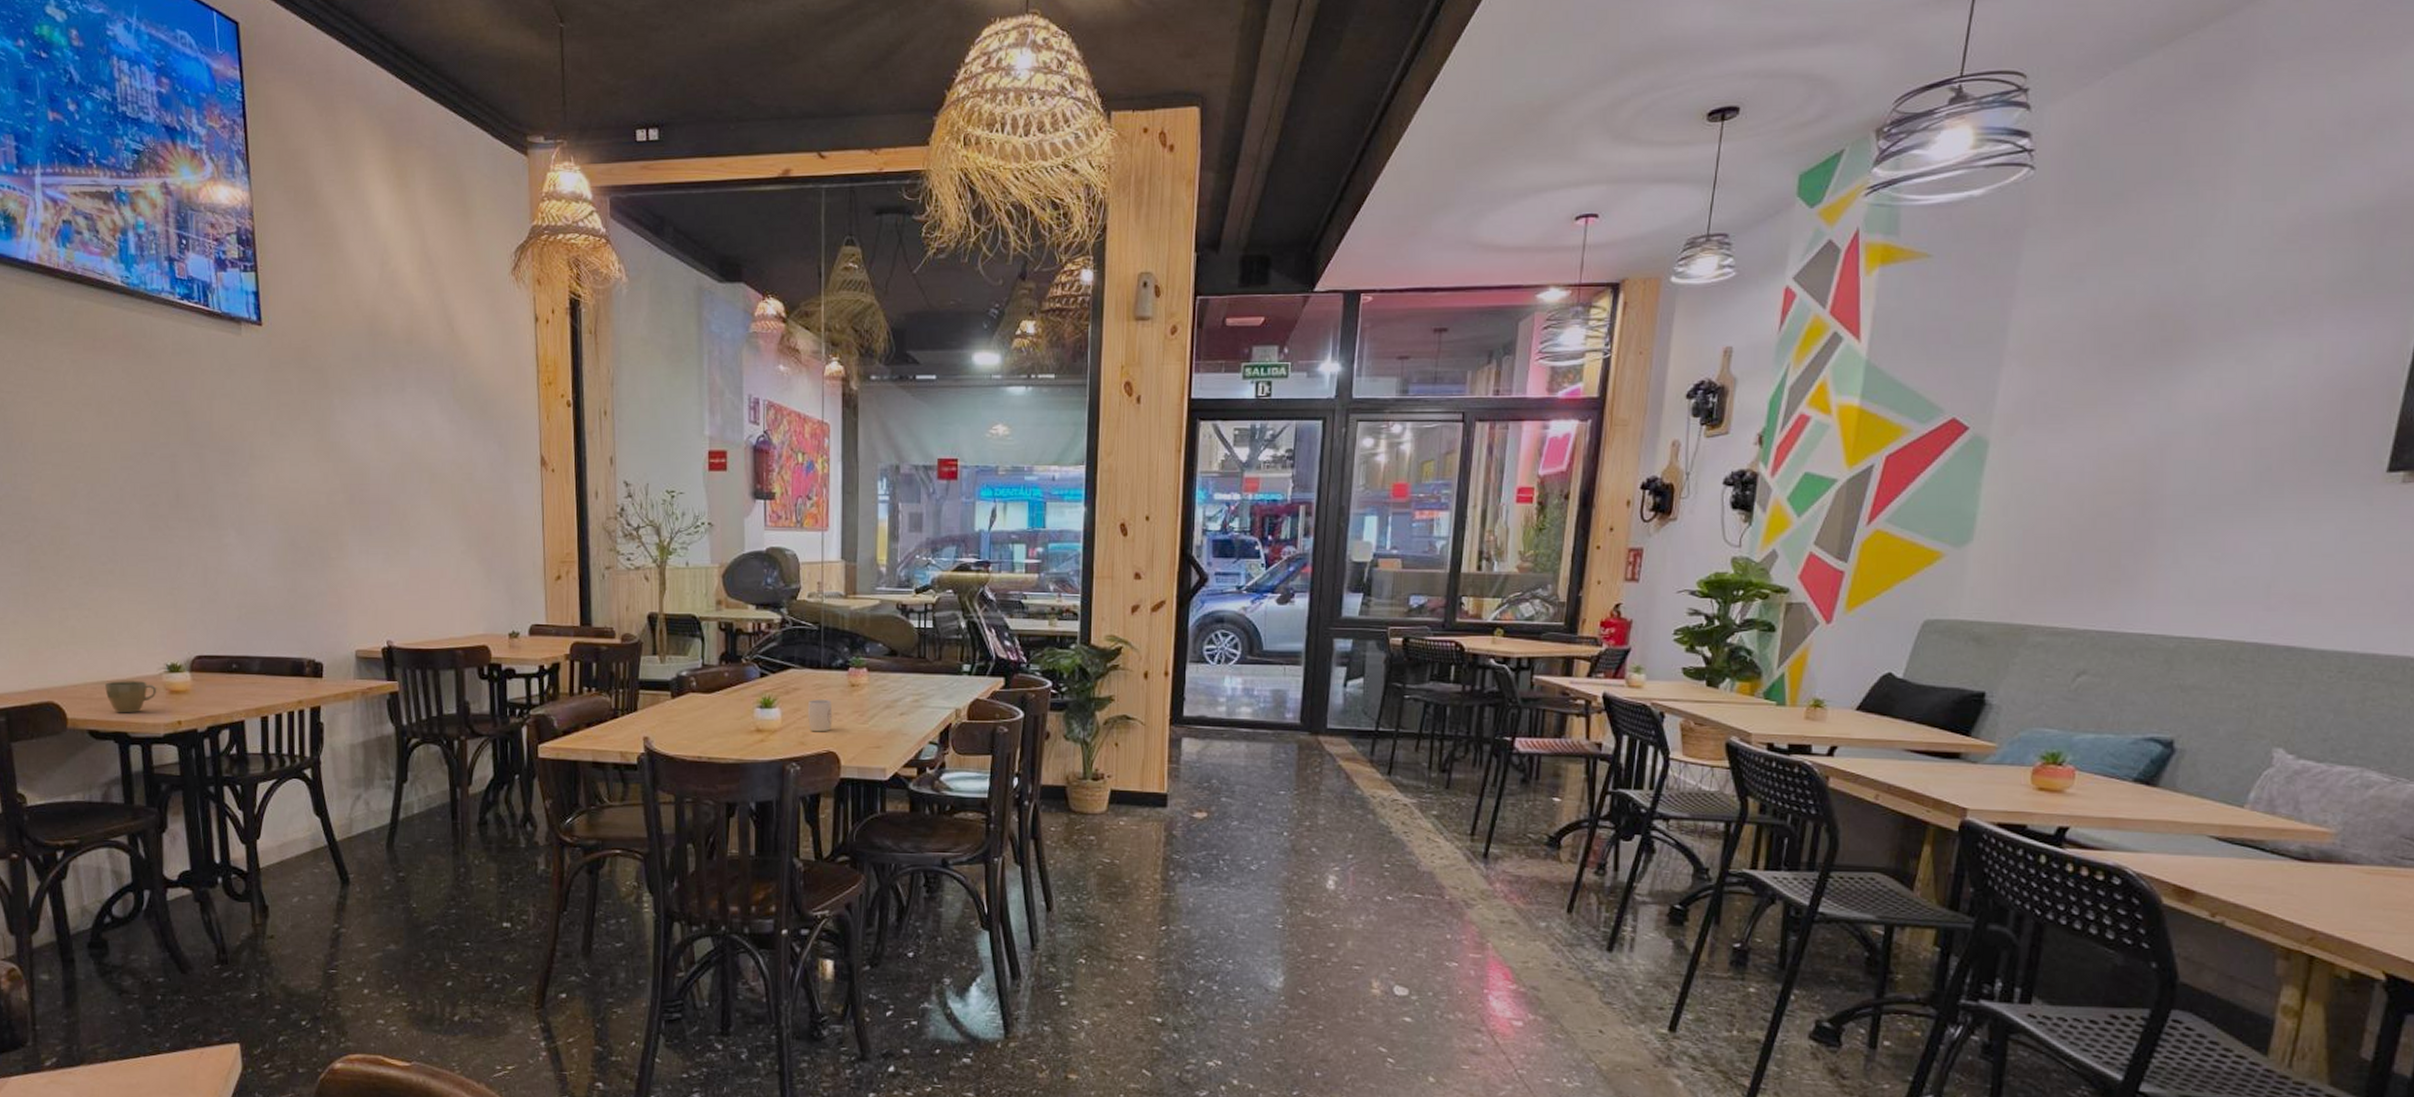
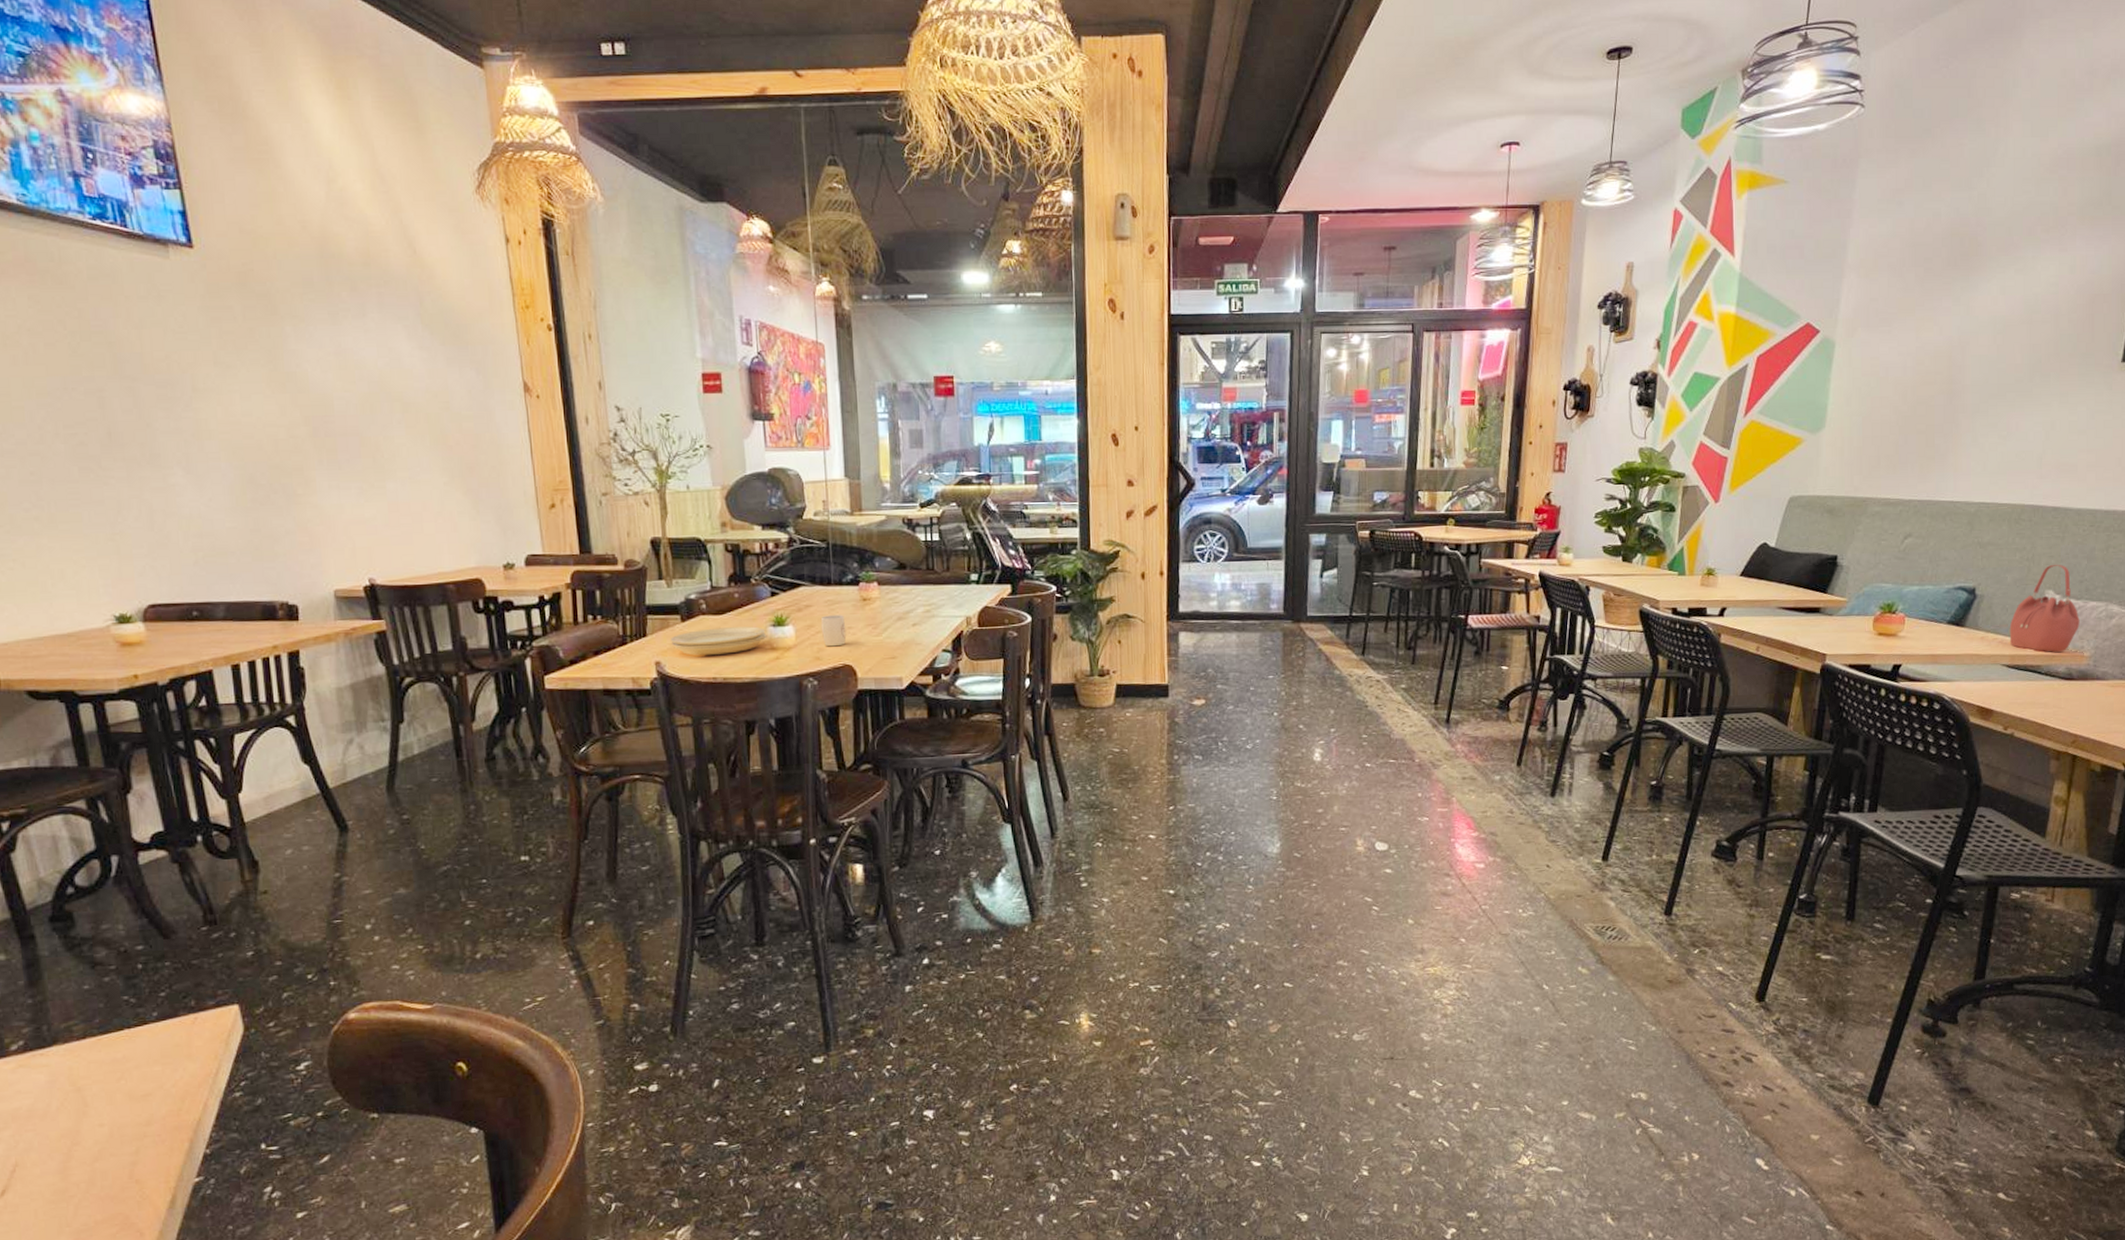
cup: present [105,681,157,713] -> none [42,634,106,671]
plate: none [660,706,754,733] -> present [670,626,767,656]
handbag: none [2220,716,2322,825] -> present [2009,564,2080,652]

